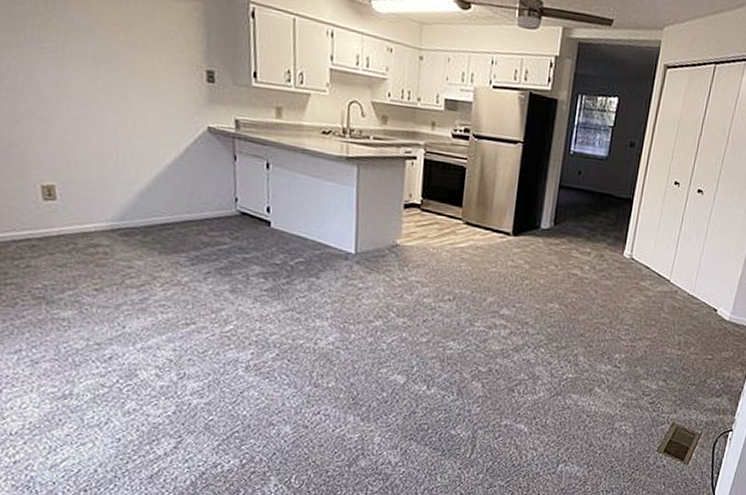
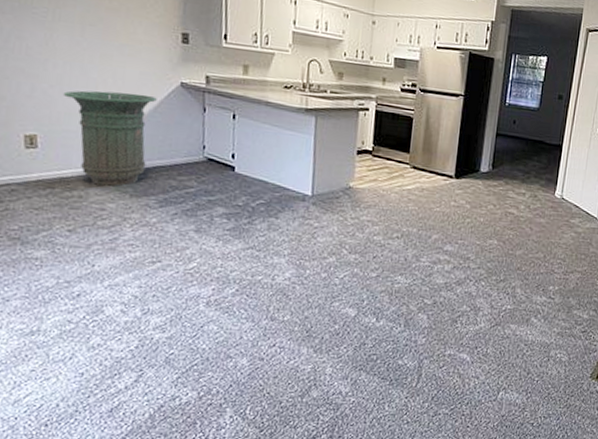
trash can: none [79,136,183,242] -> present [62,90,157,186]

